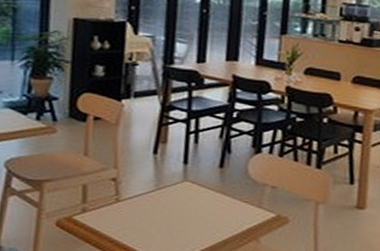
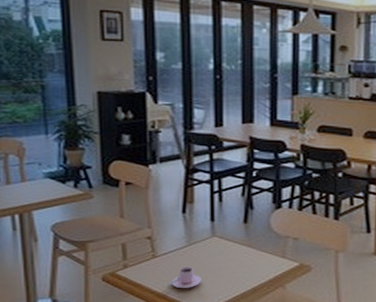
teacup: none [131,214,168,238] -> present [169,267,202,288]

